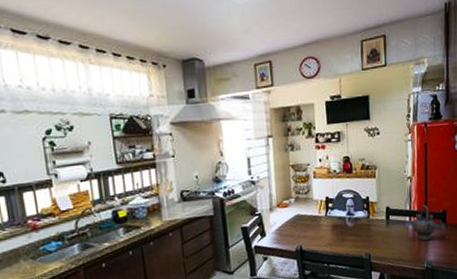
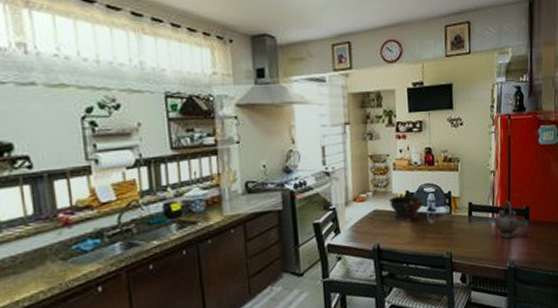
bowl: none [309,201,342,225] -> present [388,195,423,222]

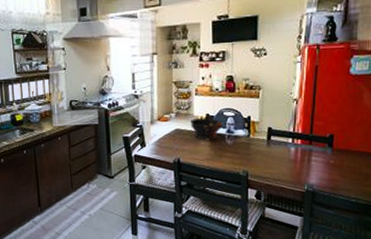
teapot: present [495,201,519,239] -> none [295,128,321,164]

